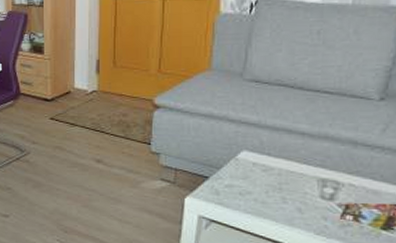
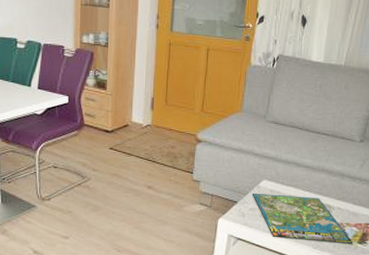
board game: none [228,166,375,230] -> present [252,192,354,244]

